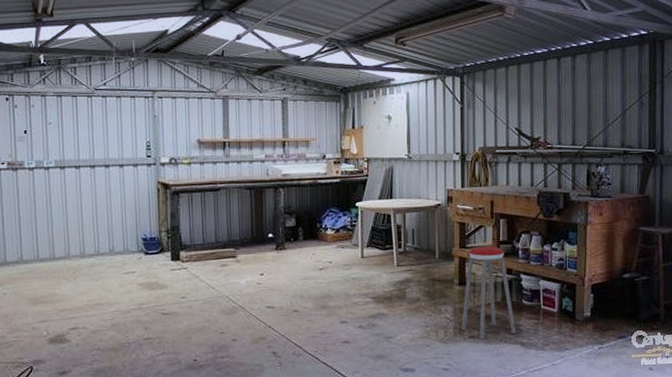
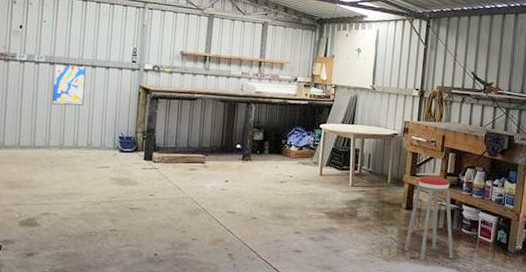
wall art: none [65,166,101,211] -> present [51,64,86,106]

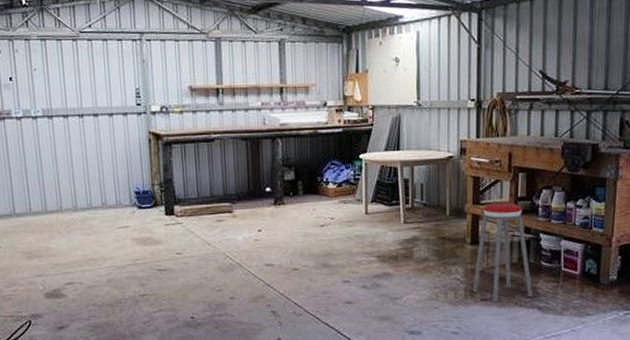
wall art: present [51,64,86,106] -> none [53,115,91,163]

